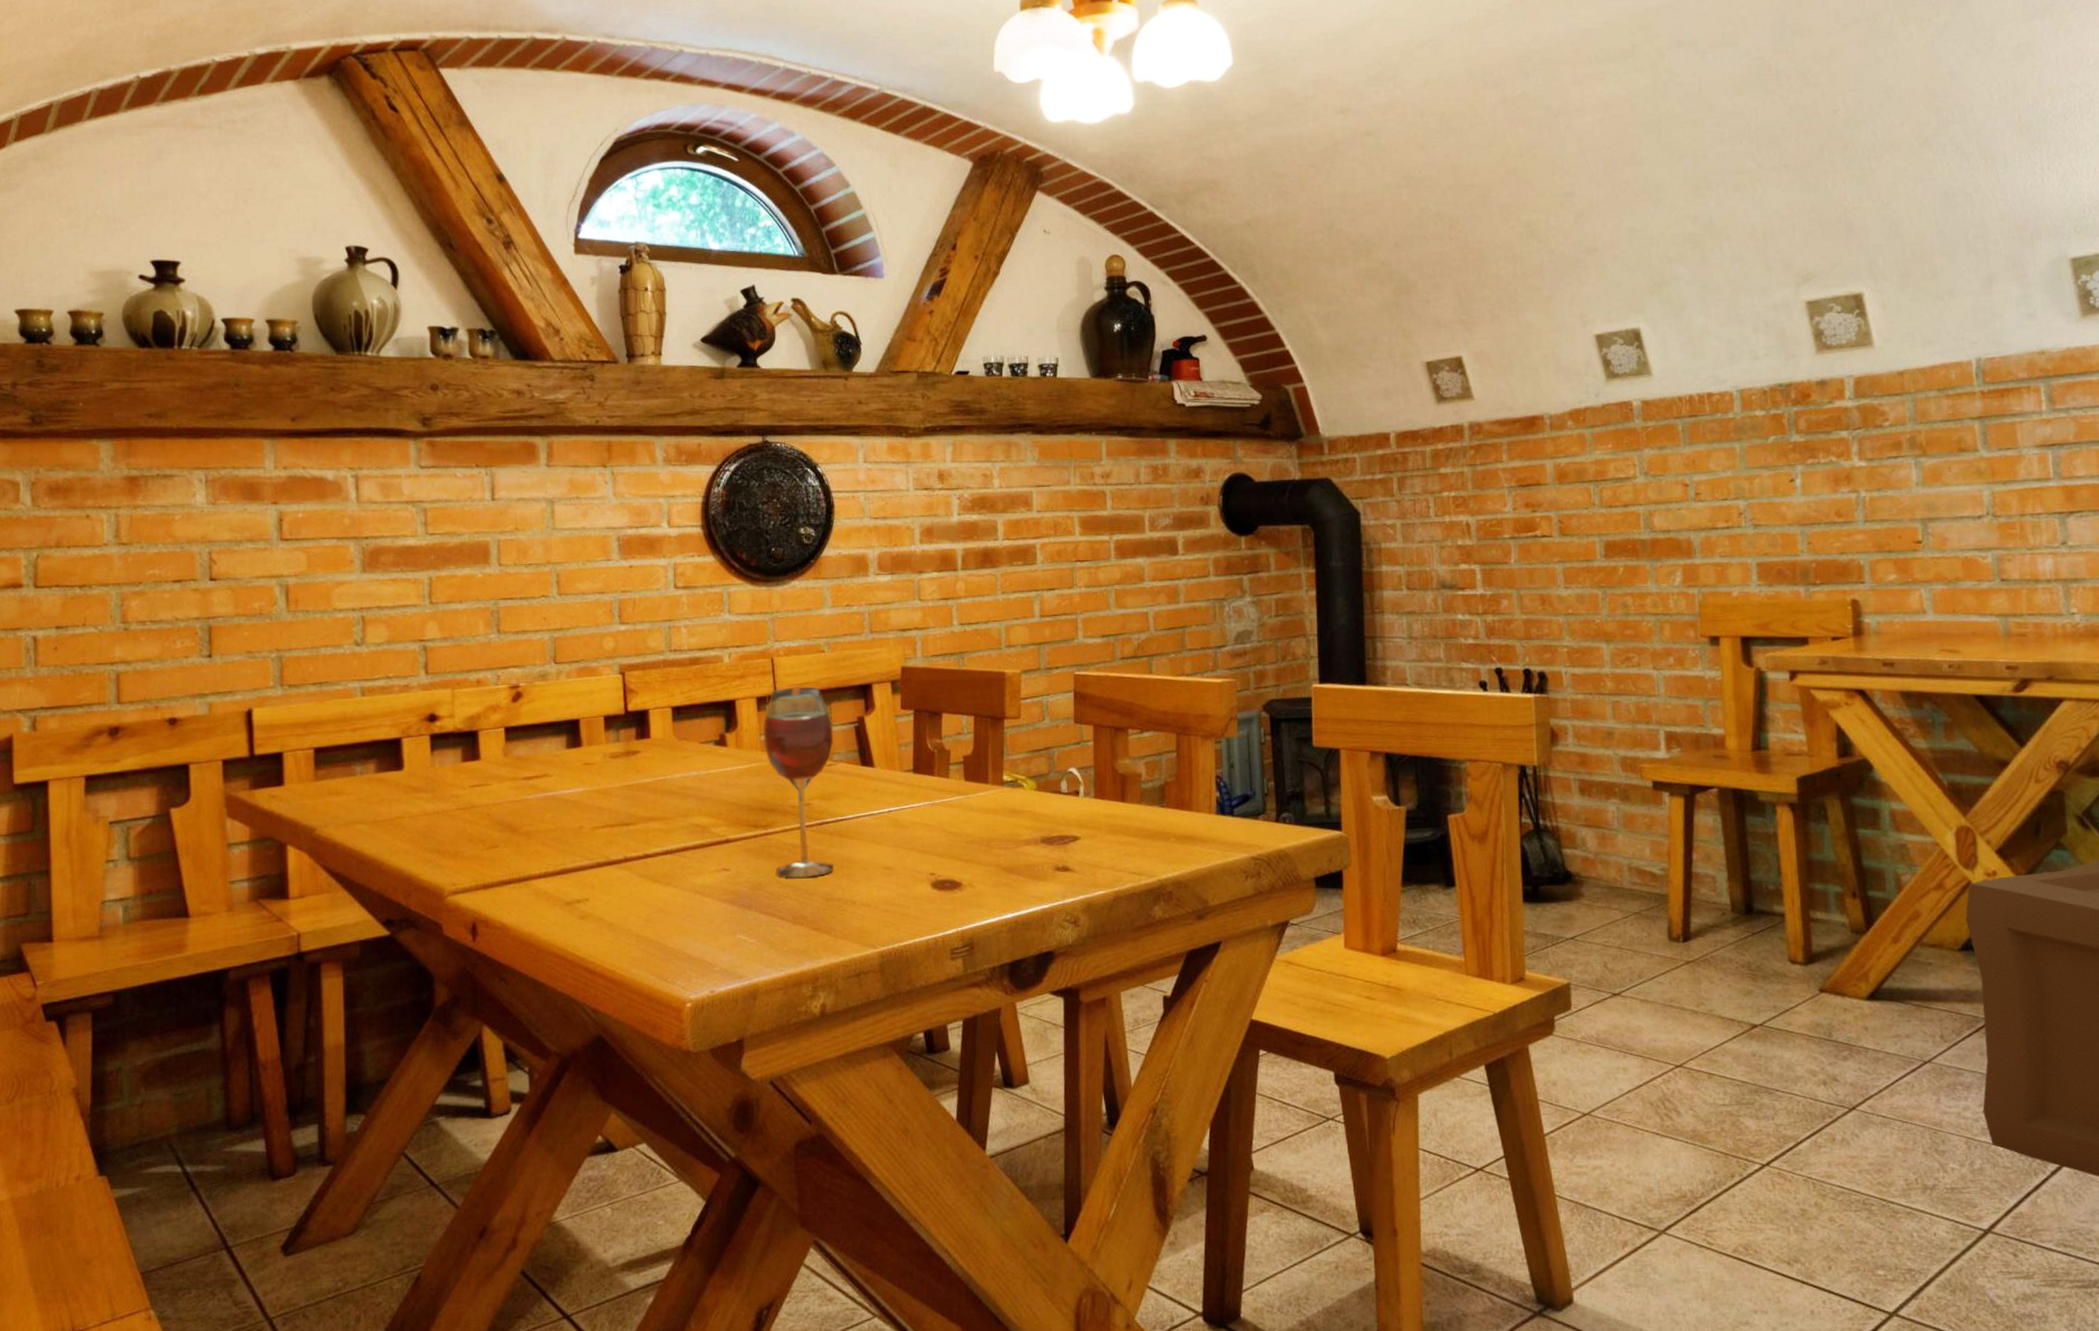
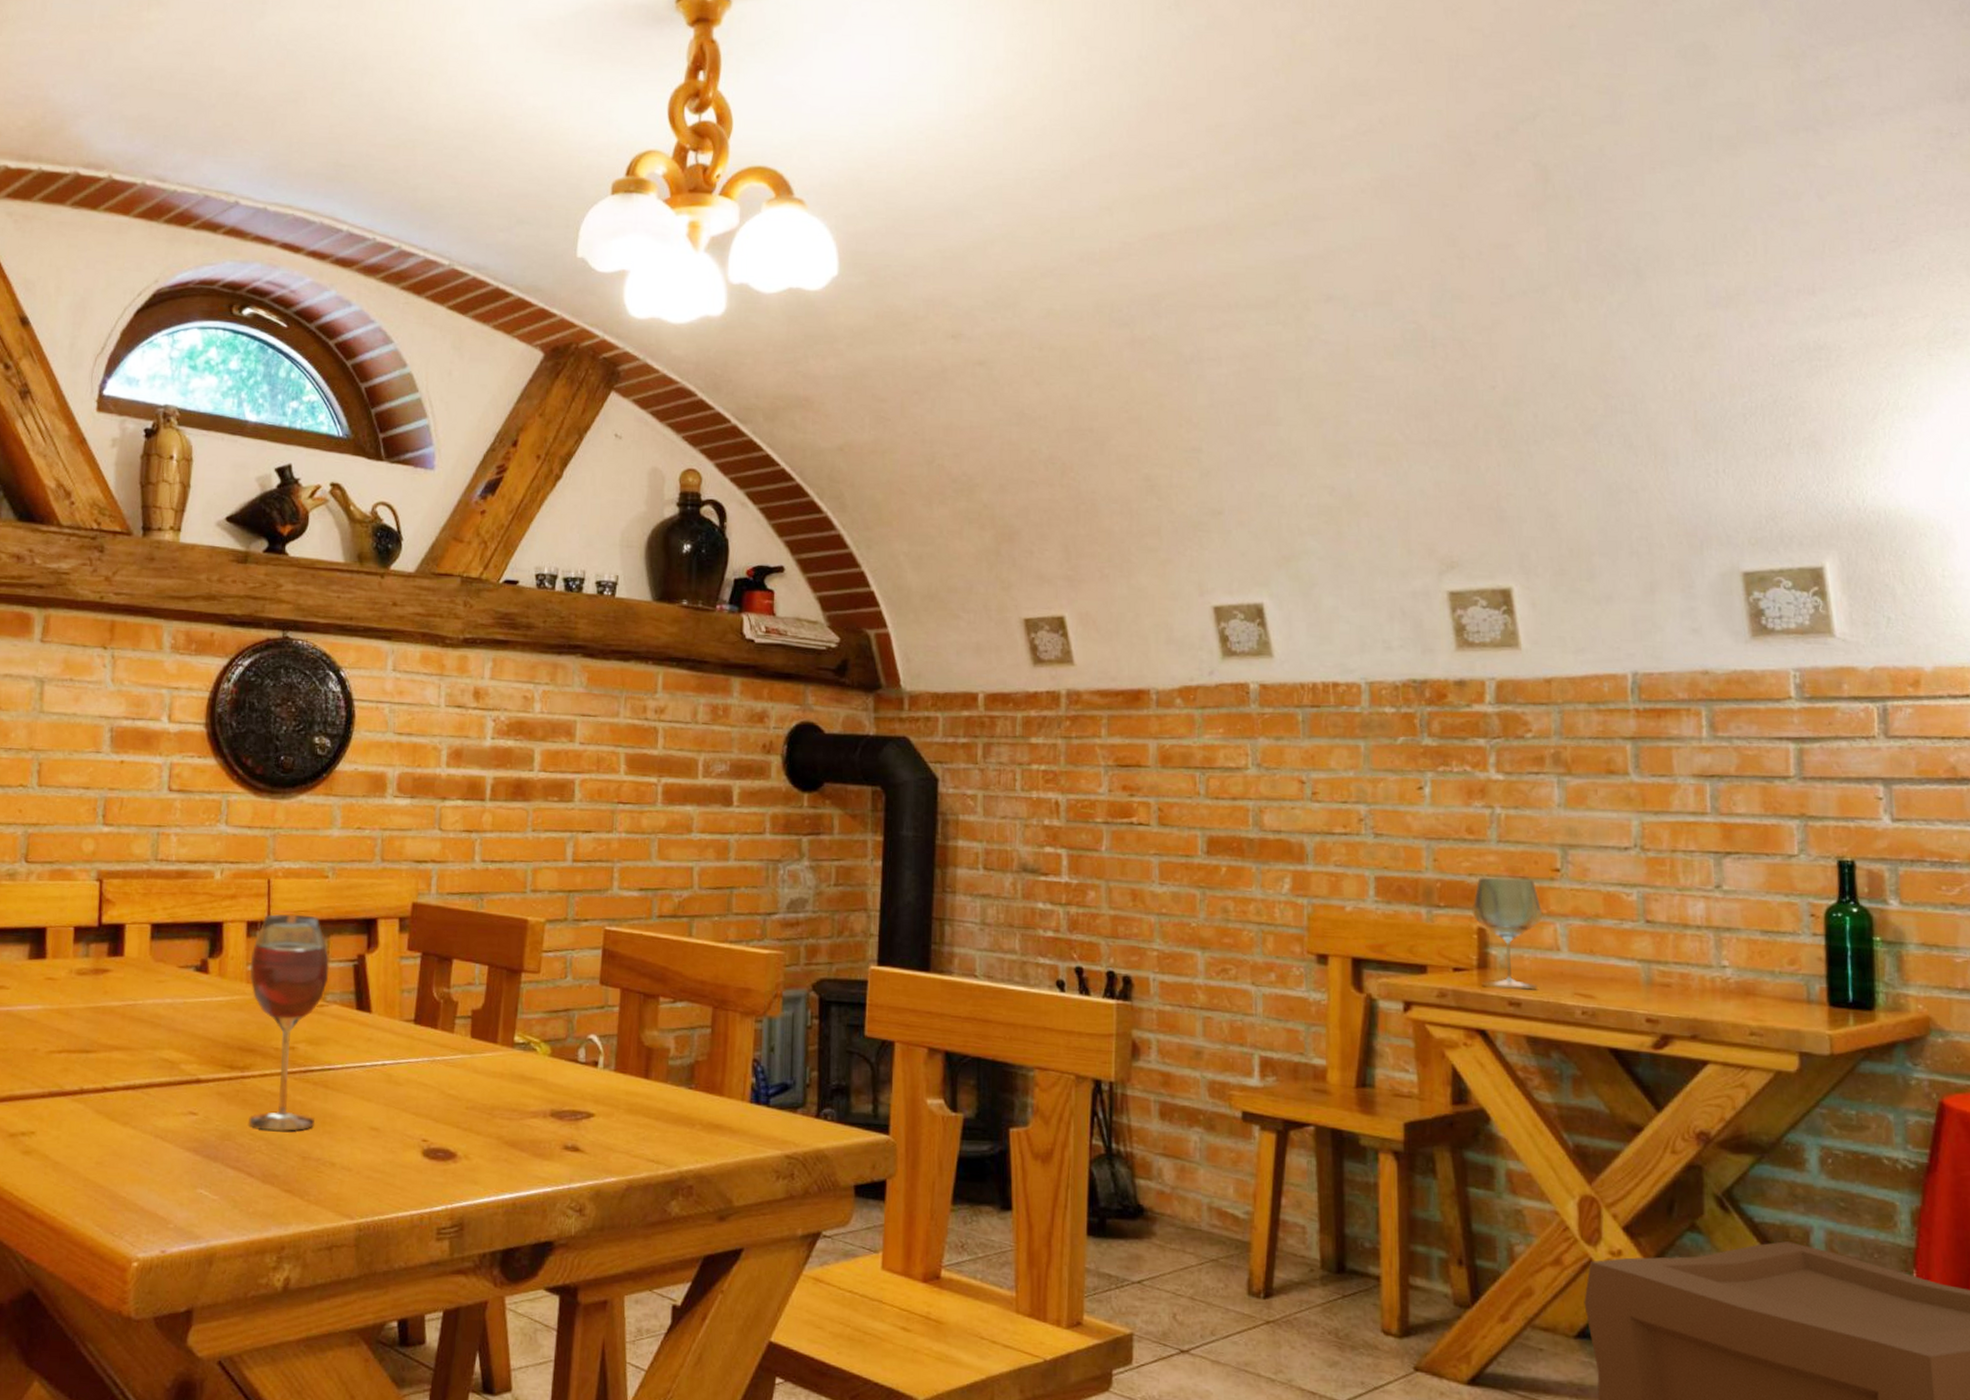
wine glass: none [1845,552,1909,653] -> present [1472,877,1543,991]

